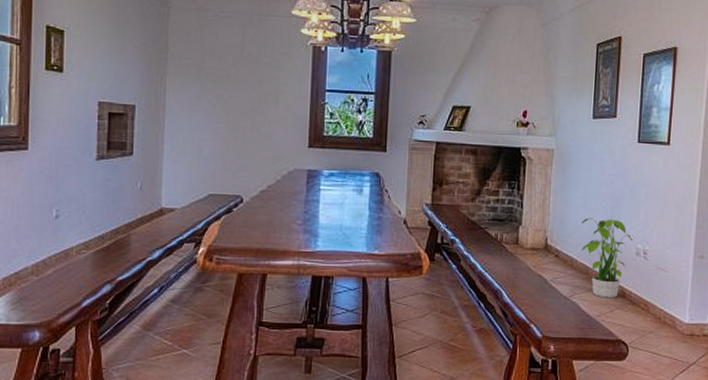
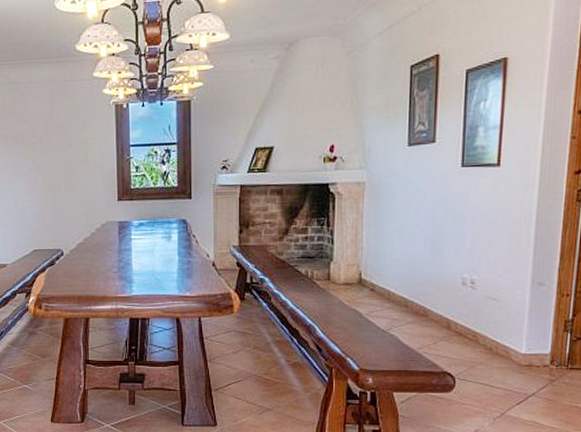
potted plant: present [581,216,635,298] -> none [398,246,461,330]

